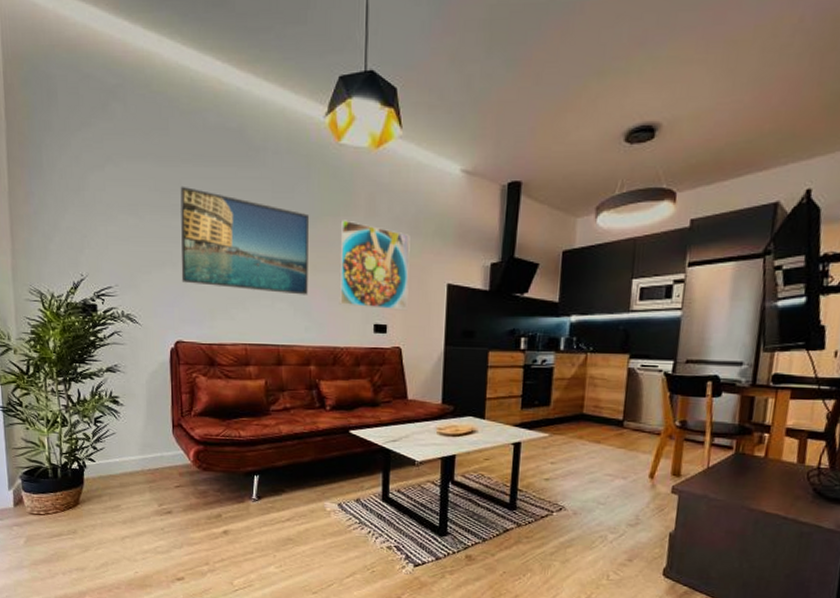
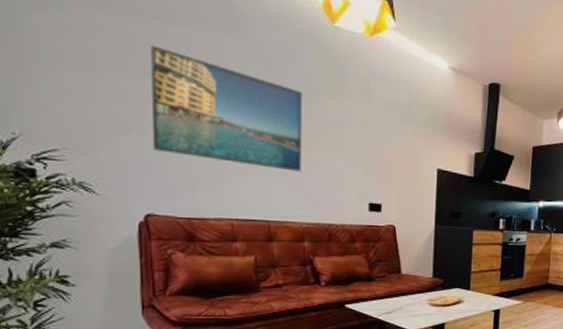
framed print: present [339,220,410,311] -> none [334,100,404,192]

